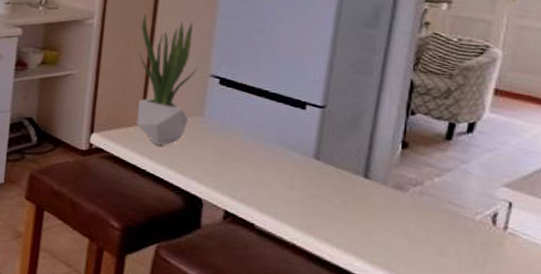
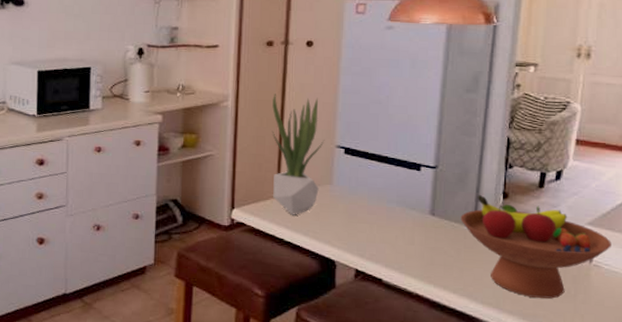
fruit bowl: none [350,142,533,266] -> present [460,195,611,299]

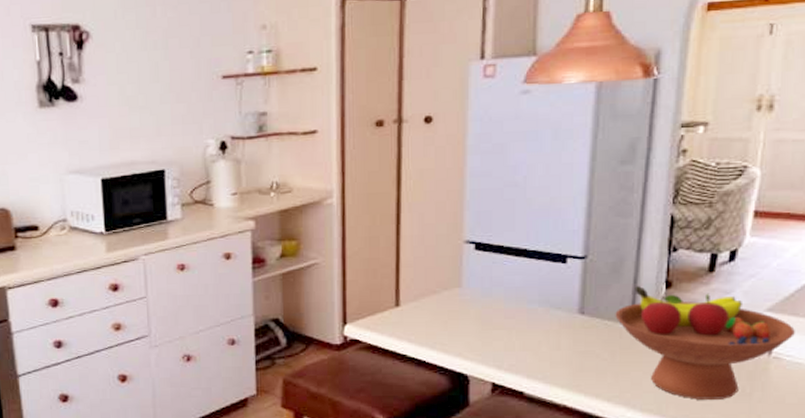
potted plant: present [272,93,325,215] -> none [386,184,451,327]

